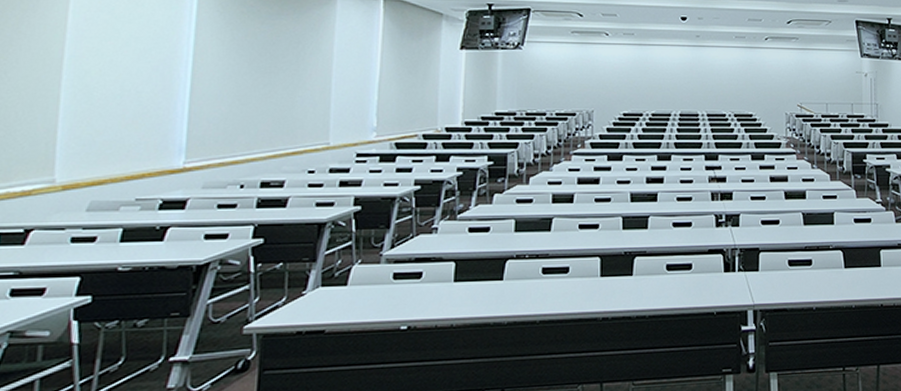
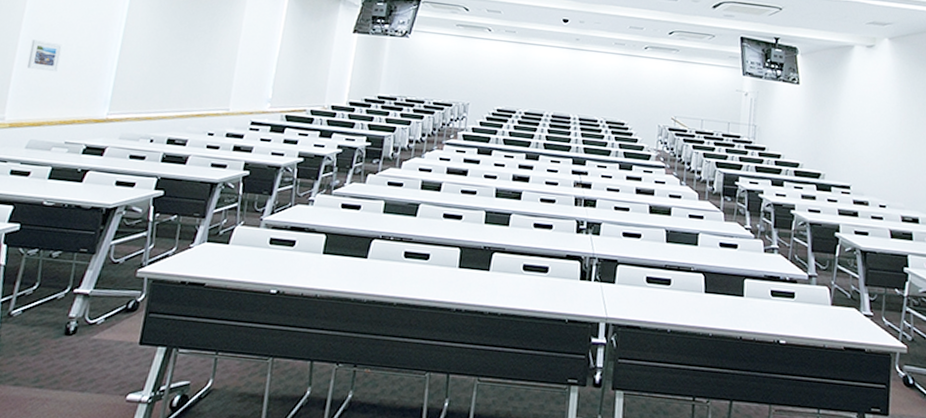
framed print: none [75,89,117,123] -> present [26,40,62,72]

